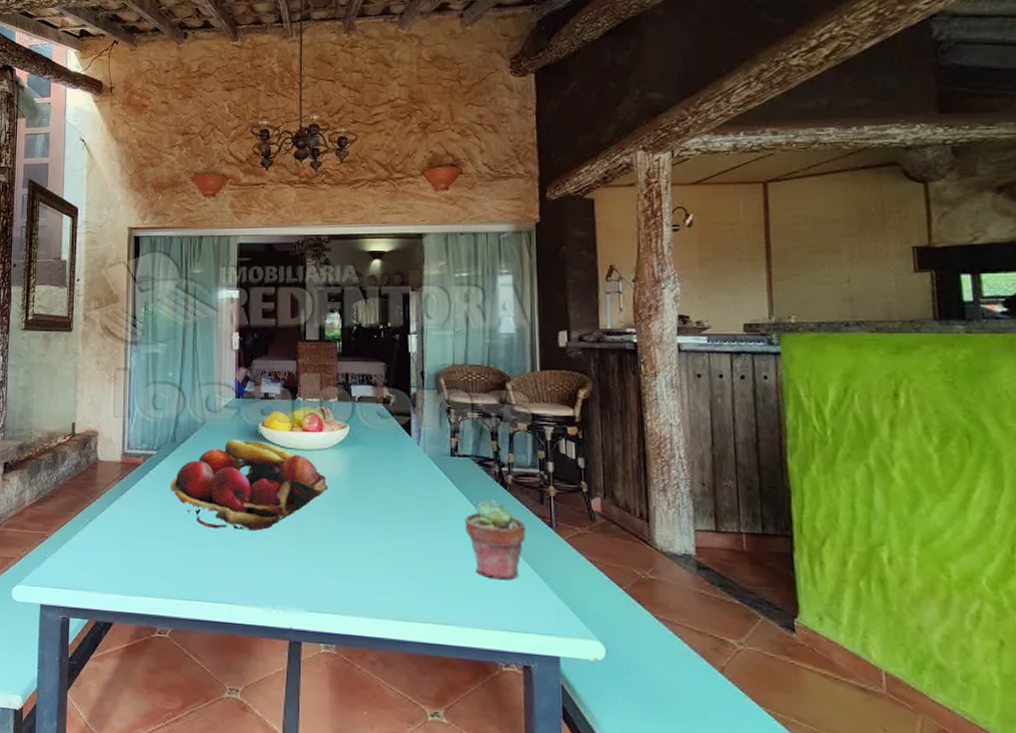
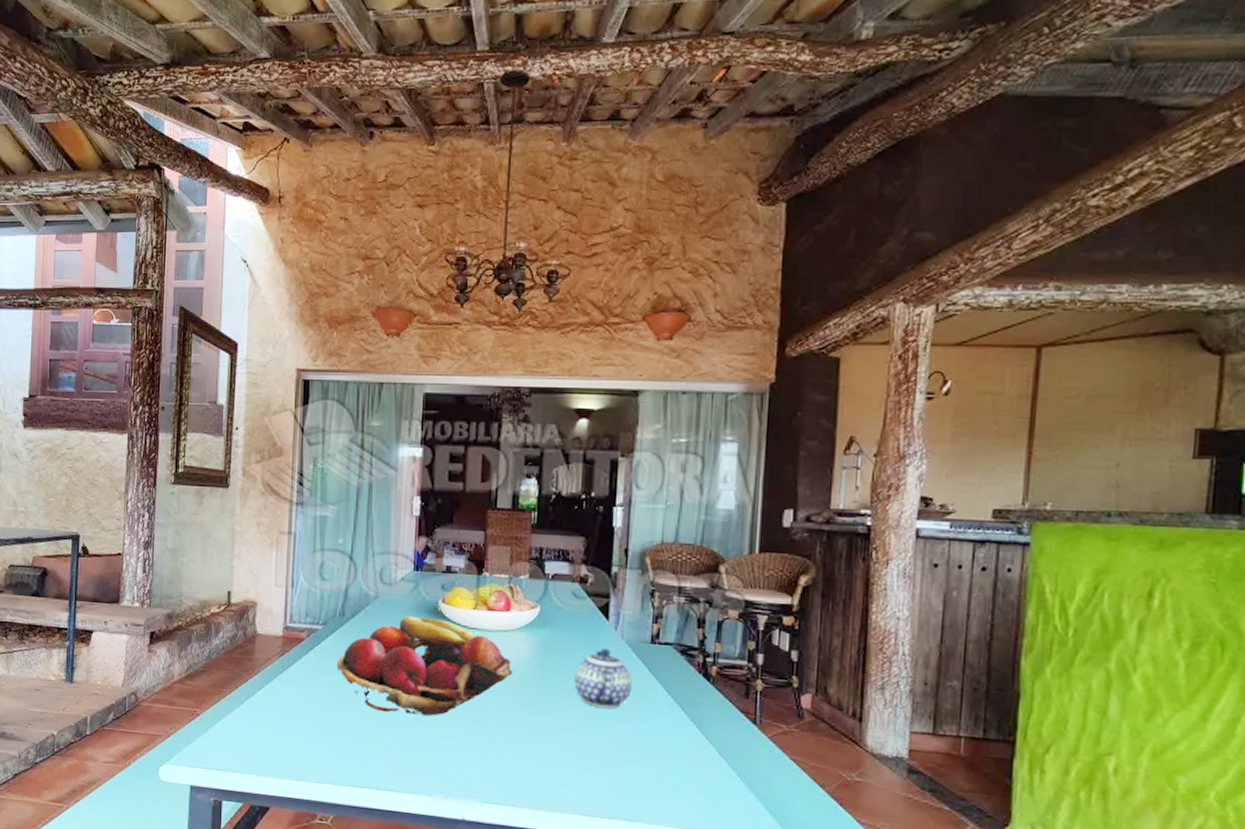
teapot: none [384,462,437,518] -> present [574,648,633,708]
potted succulent: present [464,499,526,581] -> none [660,691,727,778]

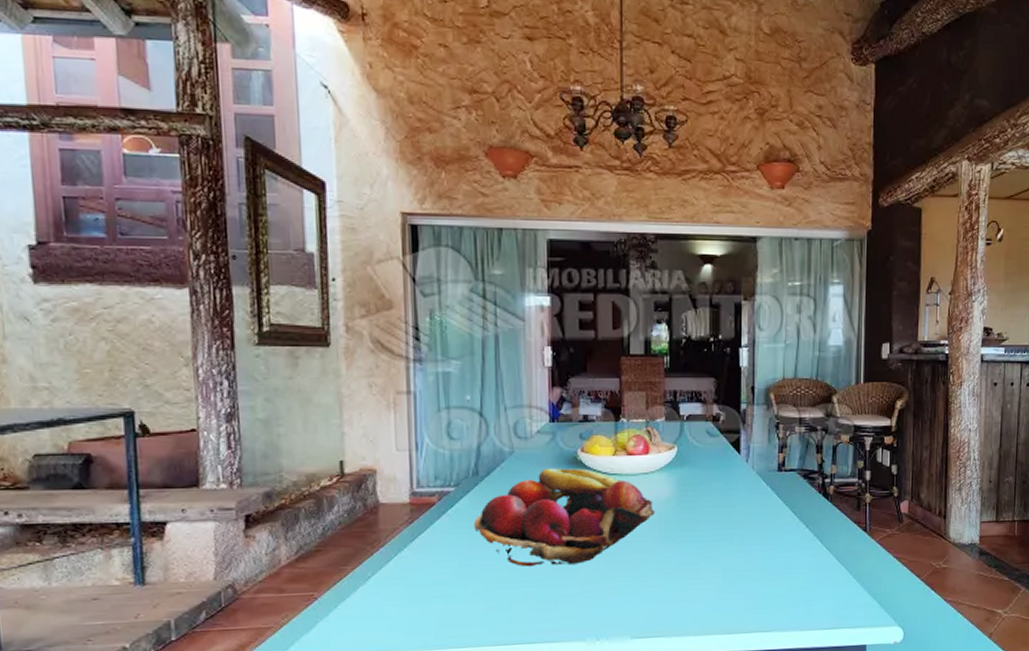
teapot: present [574,648,633,708] -> none [712,480,764,534]

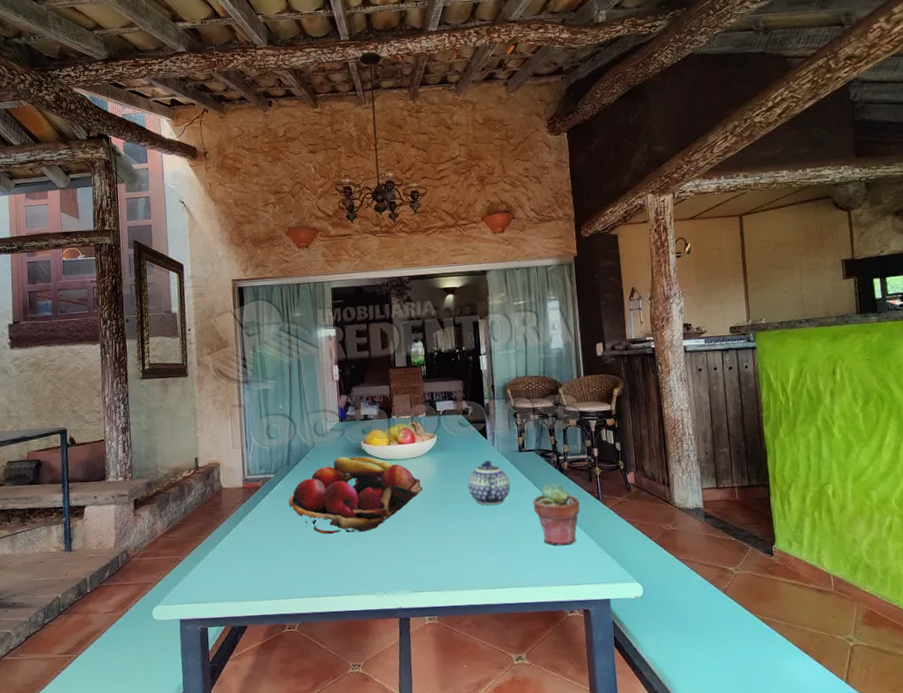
teapot: none [712,480,764,534] -> present [468,460,510,505]
potted succulent: none [789,510,844,584] -> present [533,483,580,546]

